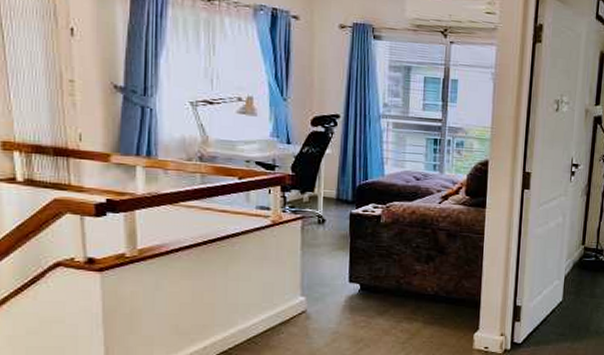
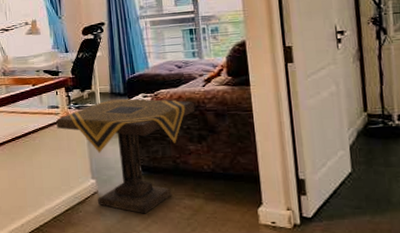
side table: none [265,205,428,337] -> present [56,98,196,214]

